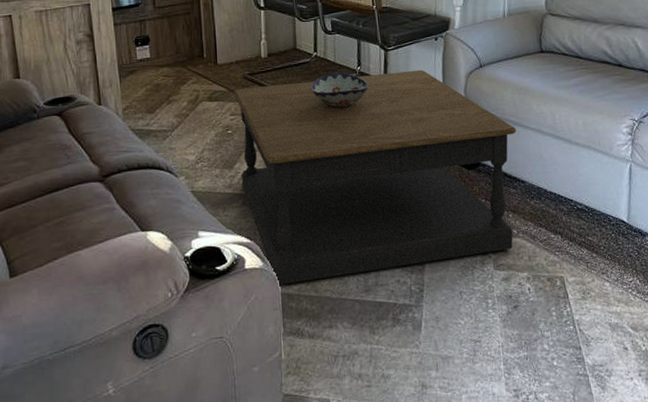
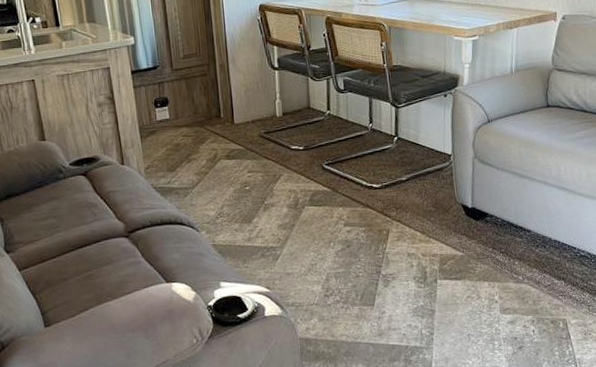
coffee table: present [233,69,517,285] -> none [250,125,523,331]
decorative bowl: present [310,72,369,108] -> none [324,129,380,164]

